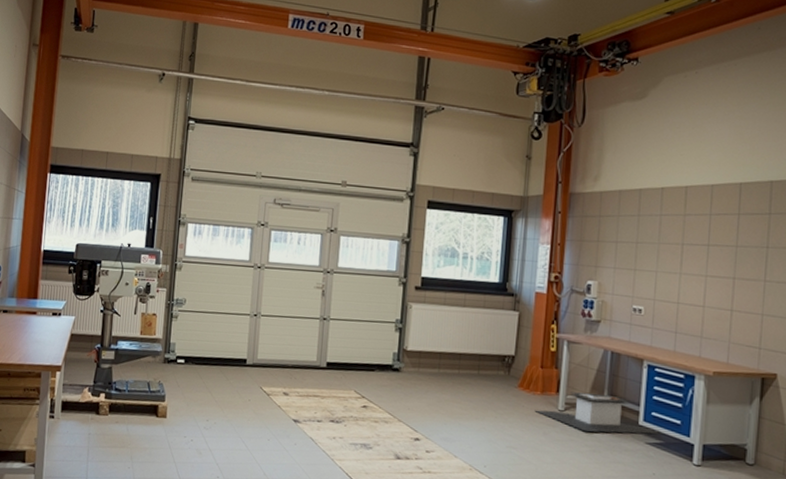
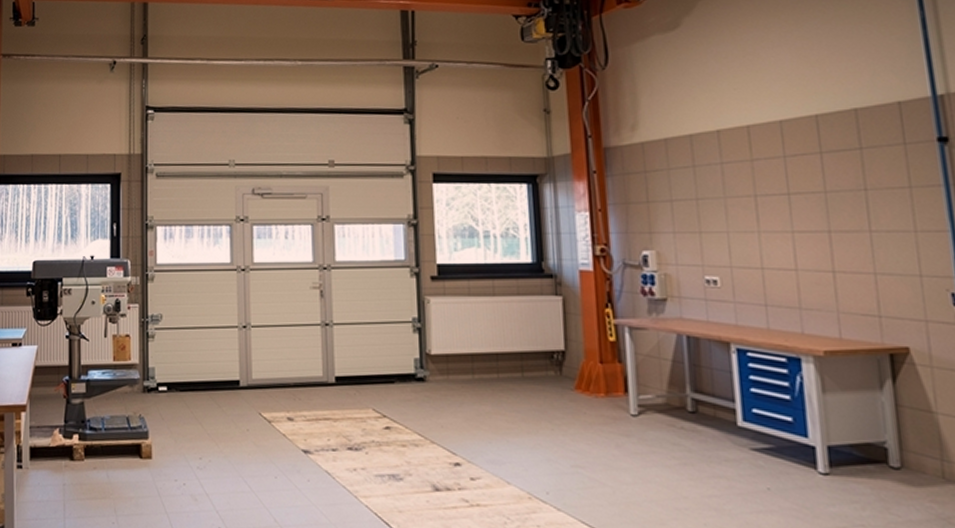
trash can: present [534,392,662,434] -> none [600,390,770,441]

